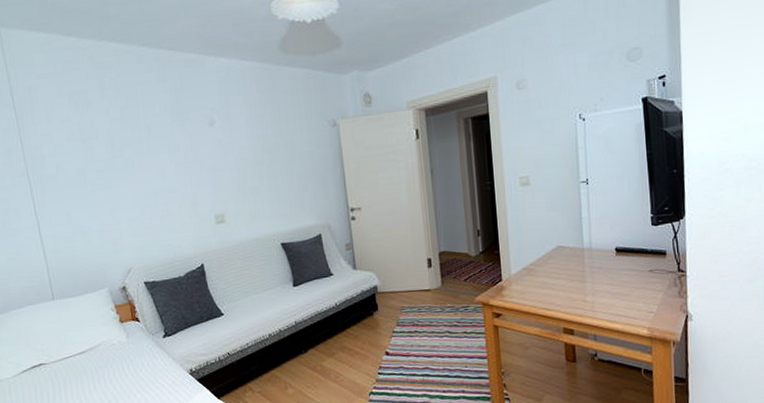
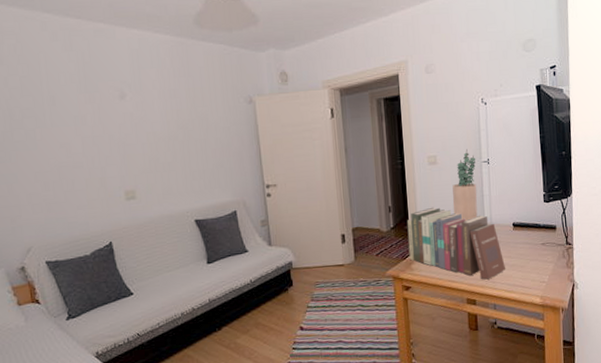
books: none [497,230,608,308] -> present [407,207,506,280]
vase: none [547,168,575,245] -> present [452,148,478,221]

